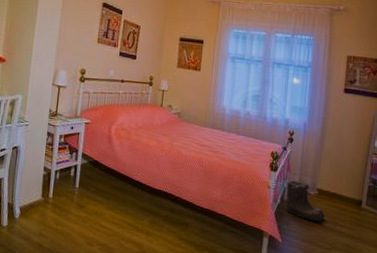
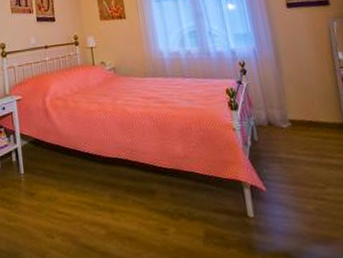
boots: present [285,180,325,222] -> none [254,115,308,159]

